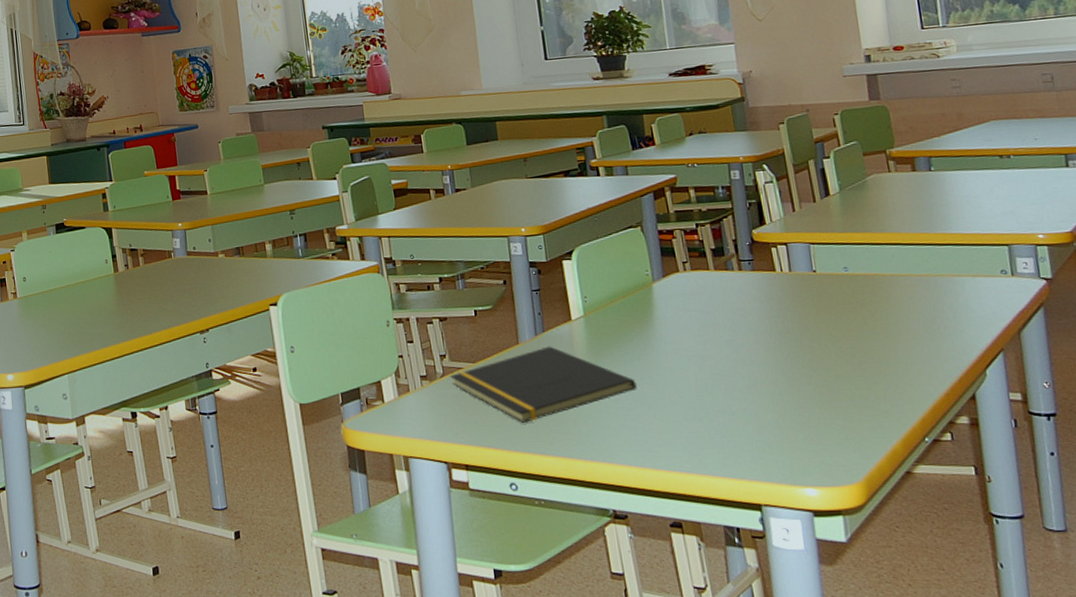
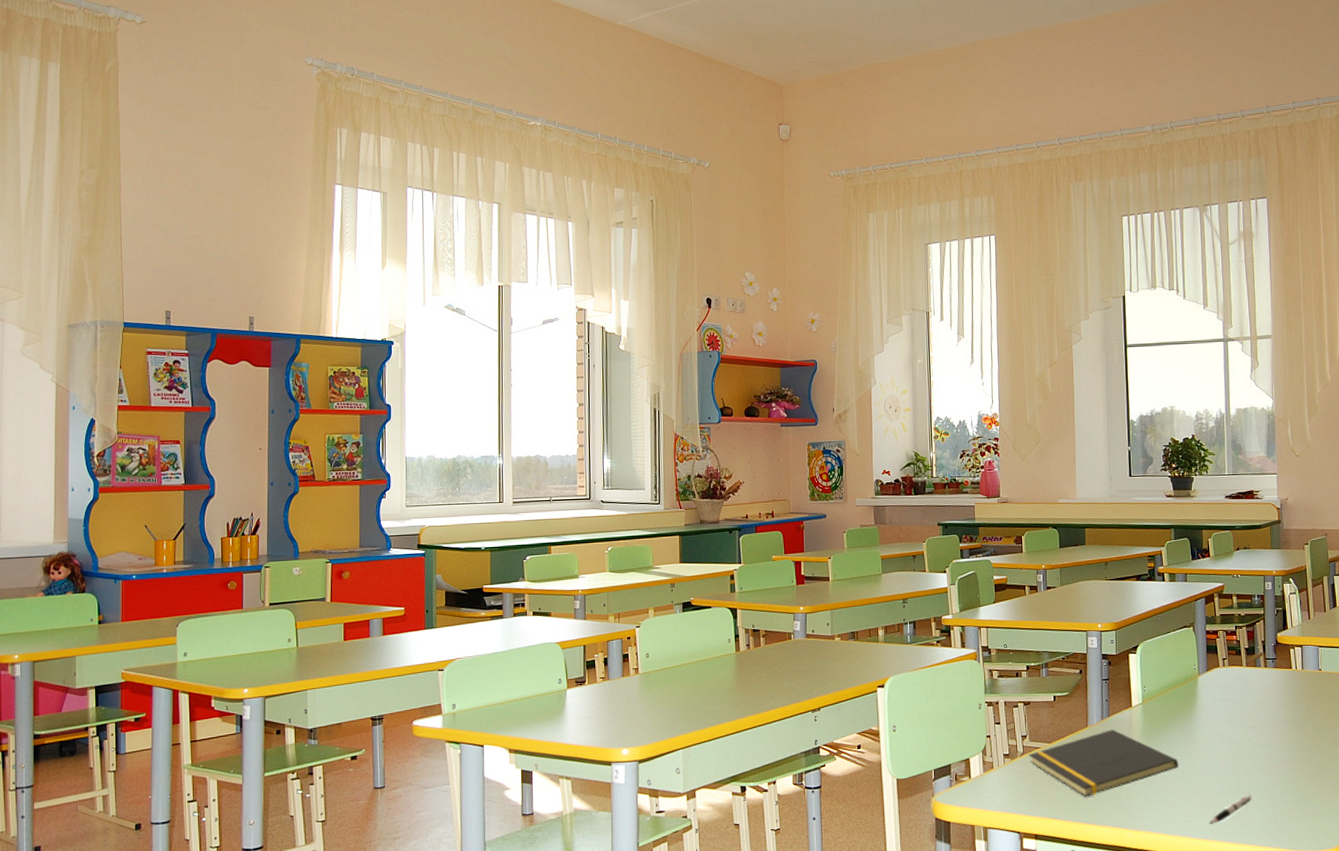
pen: none [682,421,737,456] -> present [1209,795,1253,825]

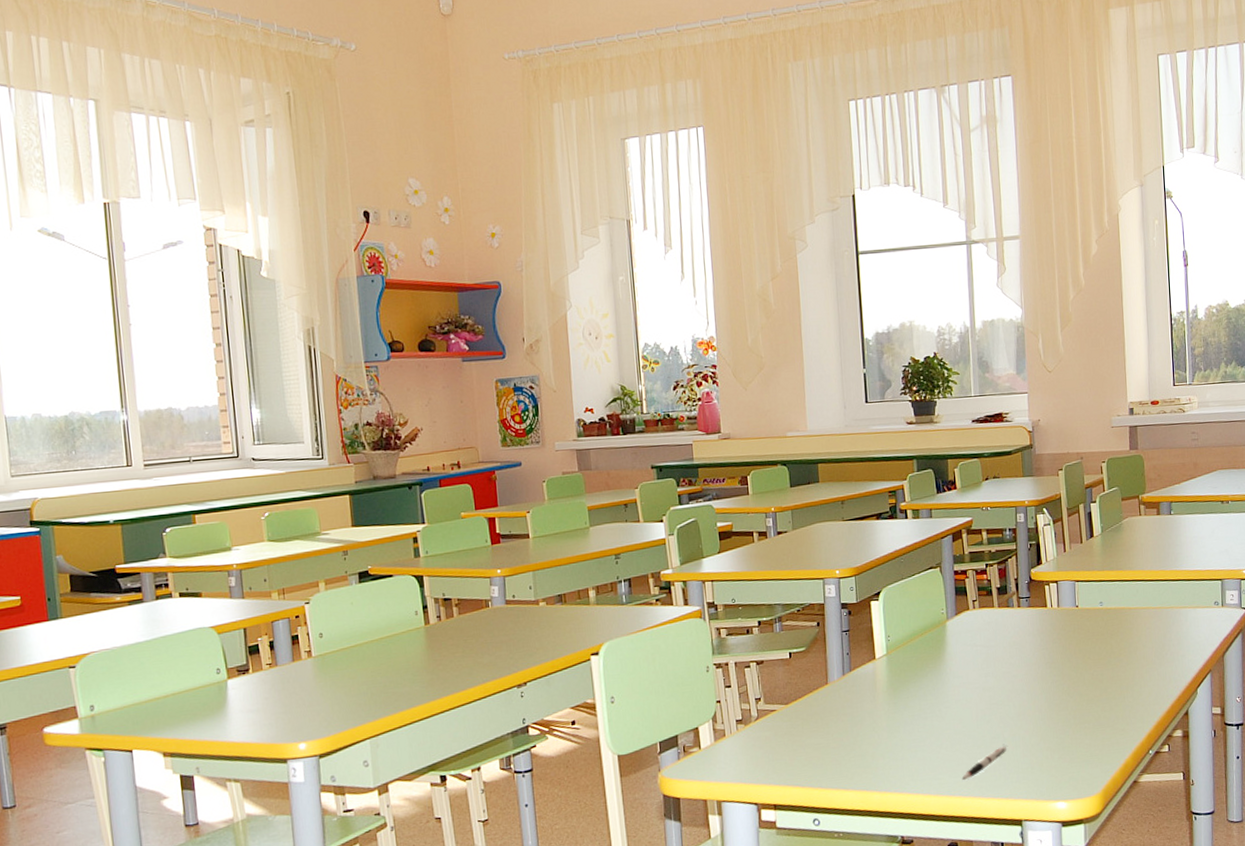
notepad: present [1028,729,1179,797] -> none [764,685,928,760]

